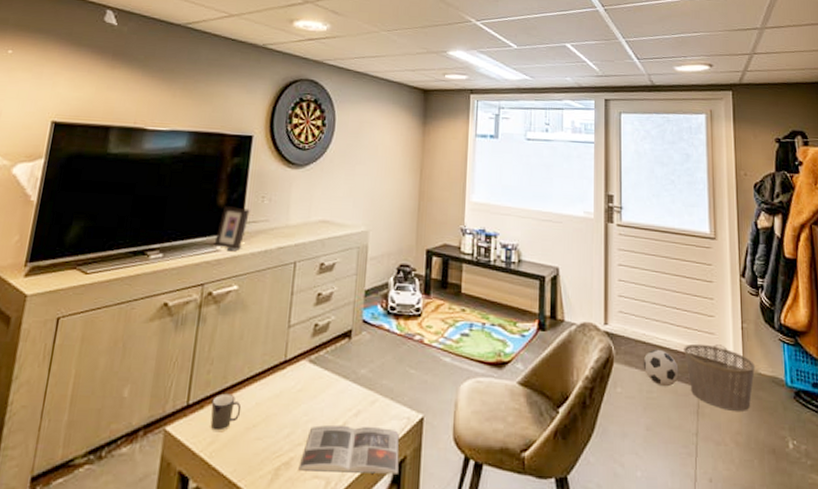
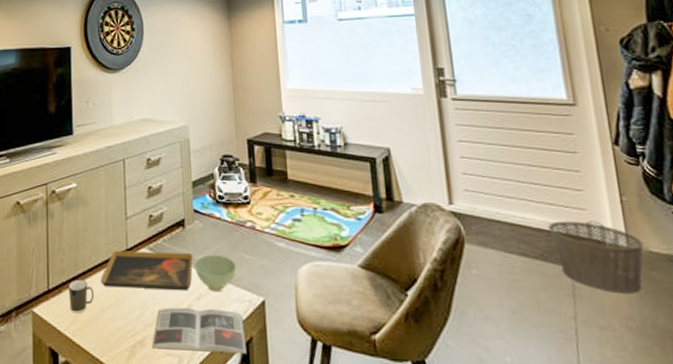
picture frame: present [214,206,250,251] -> none [51,113,78,152]
decorative tray: none [250,361,356,406] -> present [100,250,193,290]
bowl: none [355,368,400,409] -> present [193,254,237,293]
soccer ball: present [643,350,679,387] -> none [499,229,546,268]

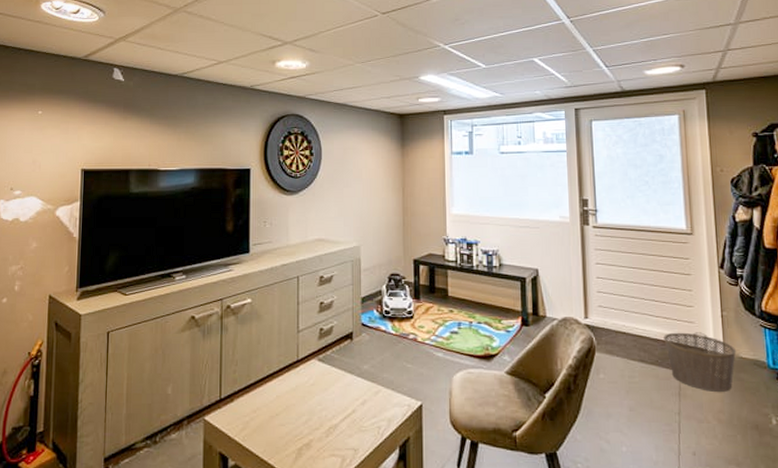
mug: present [68,279,94,314] -> none [240,389,265,420]
decorative tray: present [100,250,193,290] -> none [271,361,359,397]
magazine: present [152,307,246,354] -> none [317,412,404,452]
bowl: present [193,254,237,293] -> none [359,364,399,398]

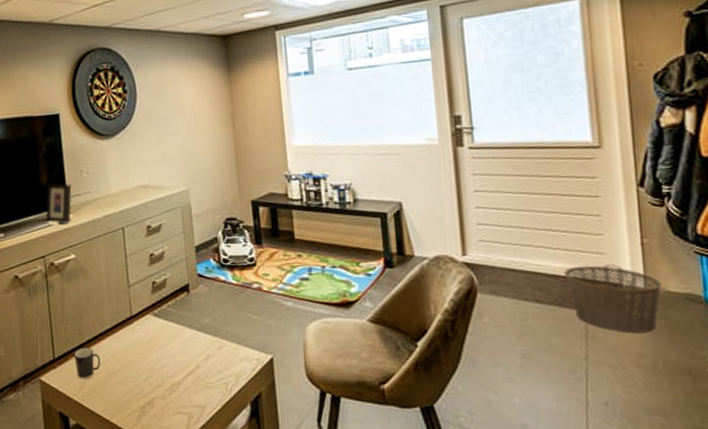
picture frame: none [227,232,255,269] -> present [45,183,72,224]
mug: none [240,389,265,420] -> present [74,347,101,380]

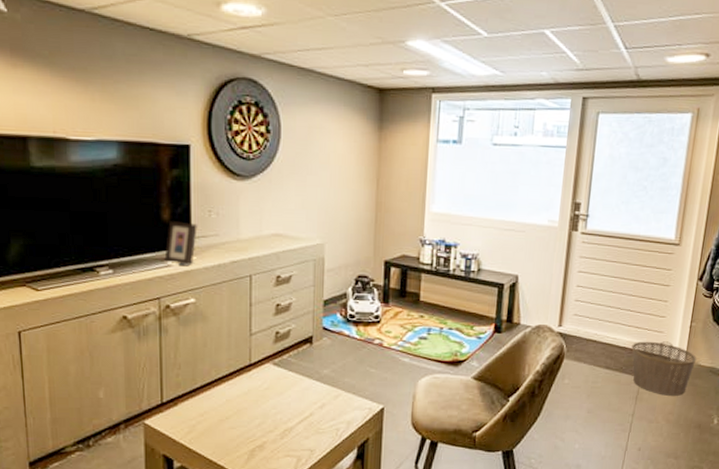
mug: present [74,347,101,380] -> none [184,393,213,424]

